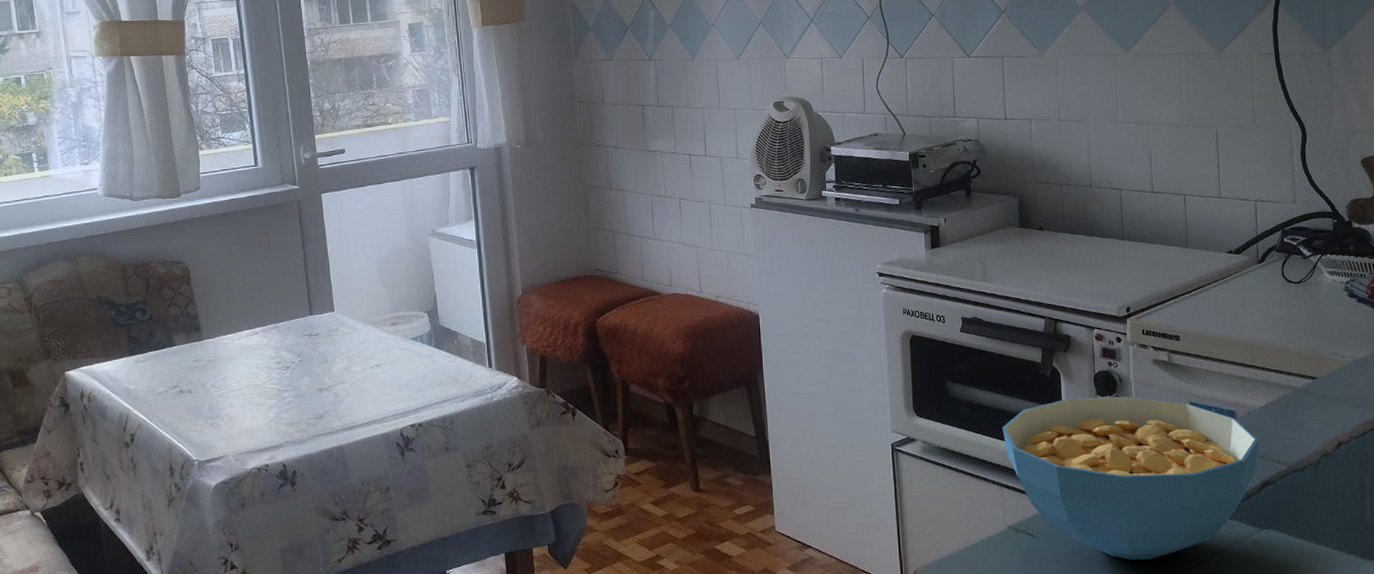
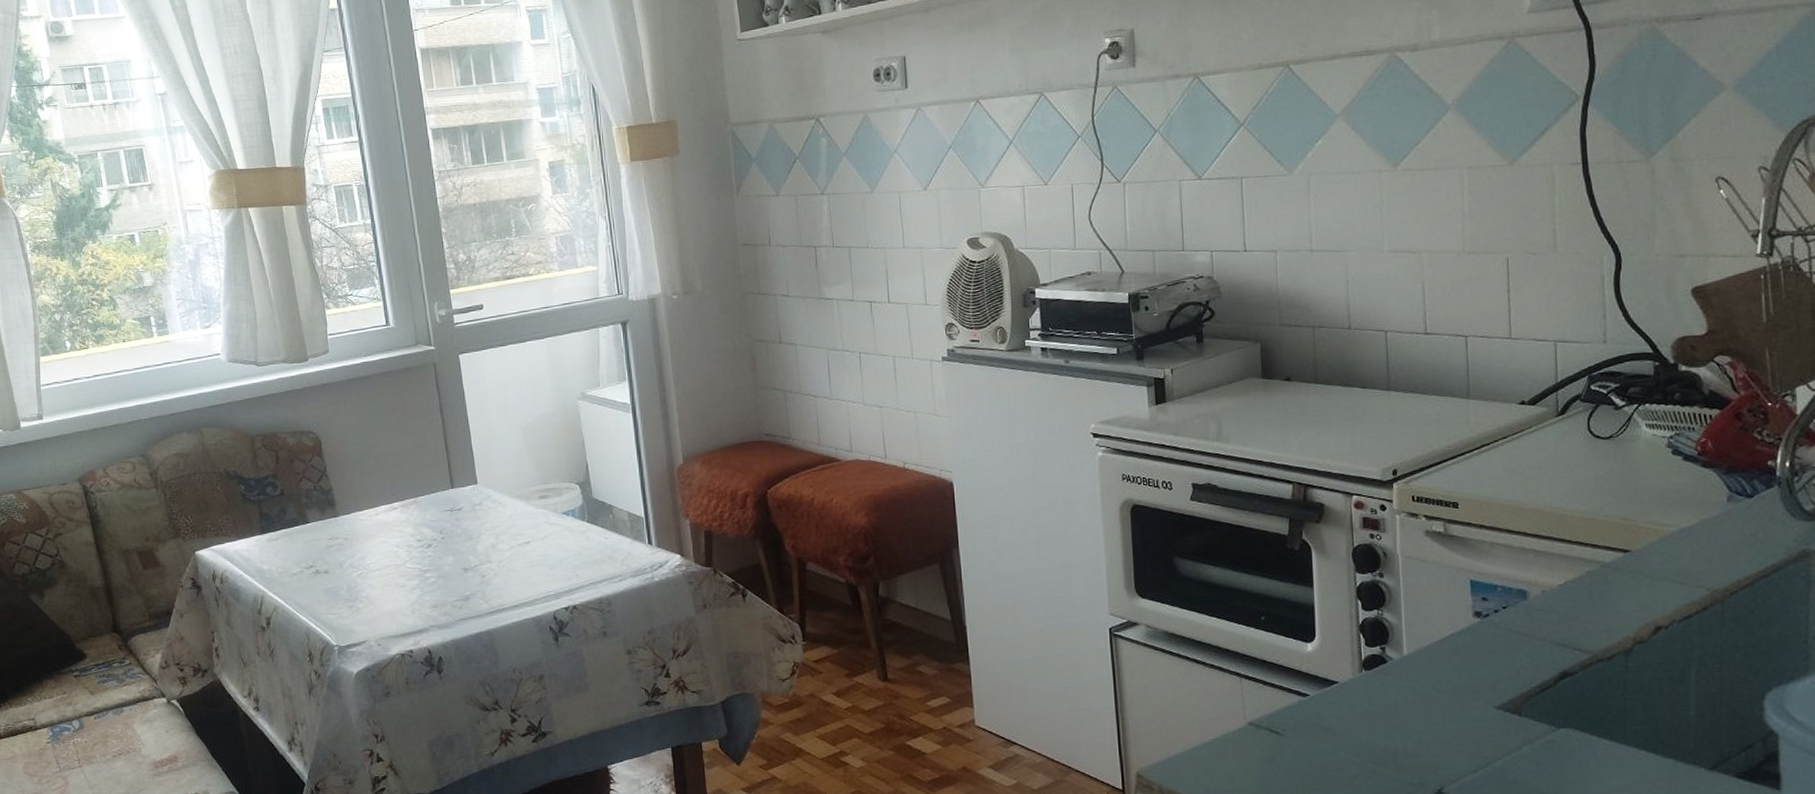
cereal bowl: present [1002,396,1259,560] -> none [1240,573,1556,762]

